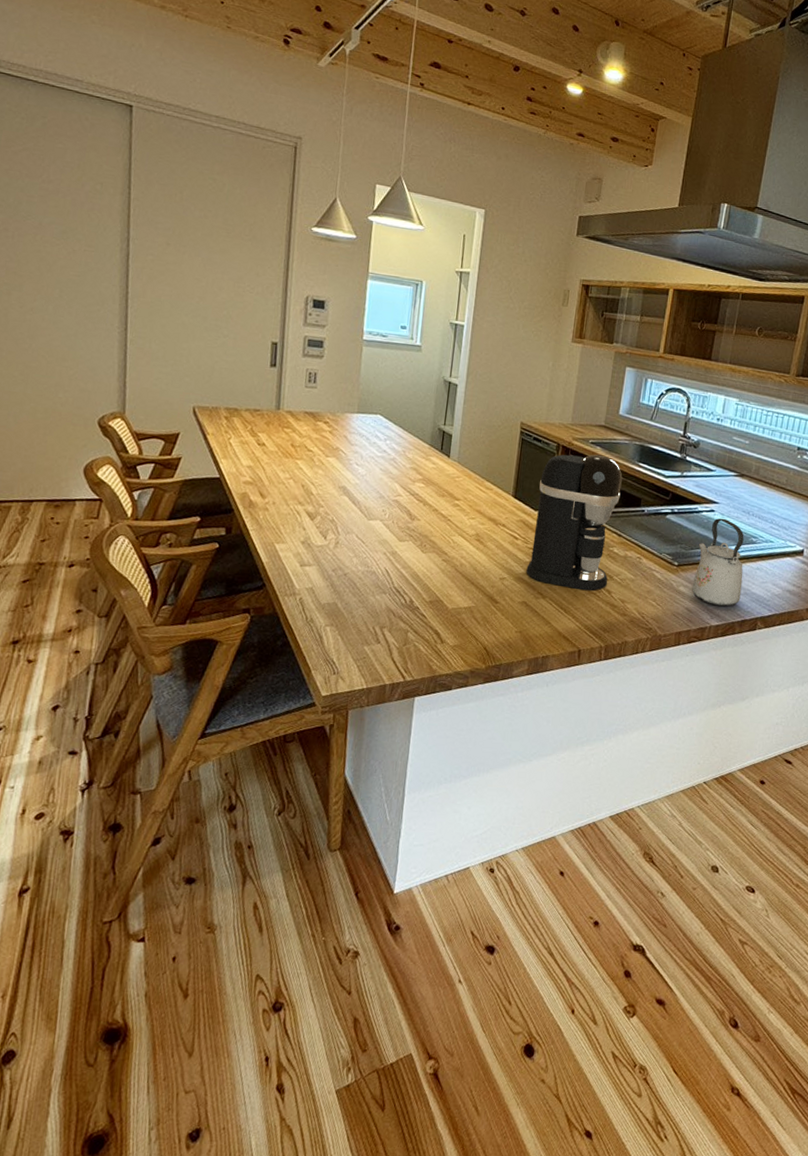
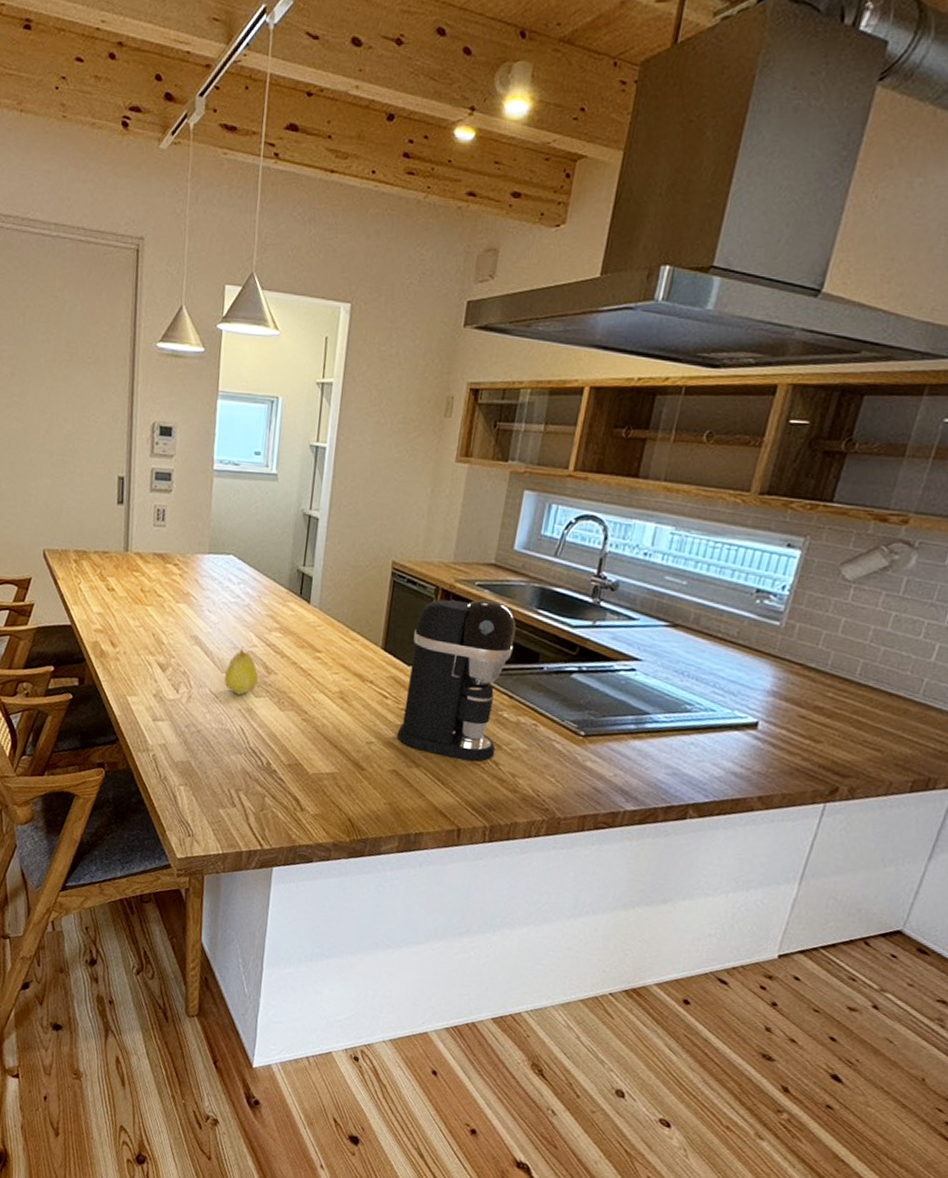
fruit: none [370,497,403,540] -> present [224,648,259,695]
kettle: present [691,518,744,607] -> none [601,679,675,789]

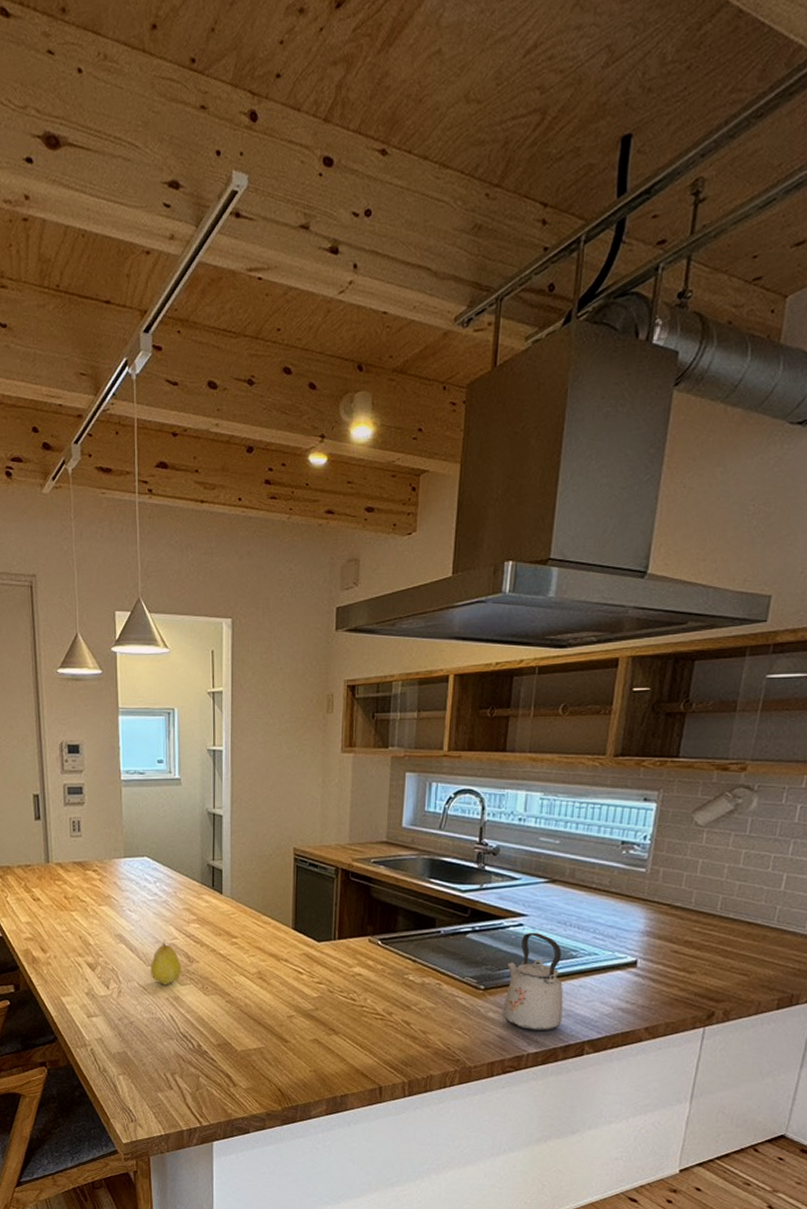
coffee maker: present [397,599,516,762] -> none [315,874,412,1024]
kettle: none [601,679,675,789] -> present [502,932,563,1032]

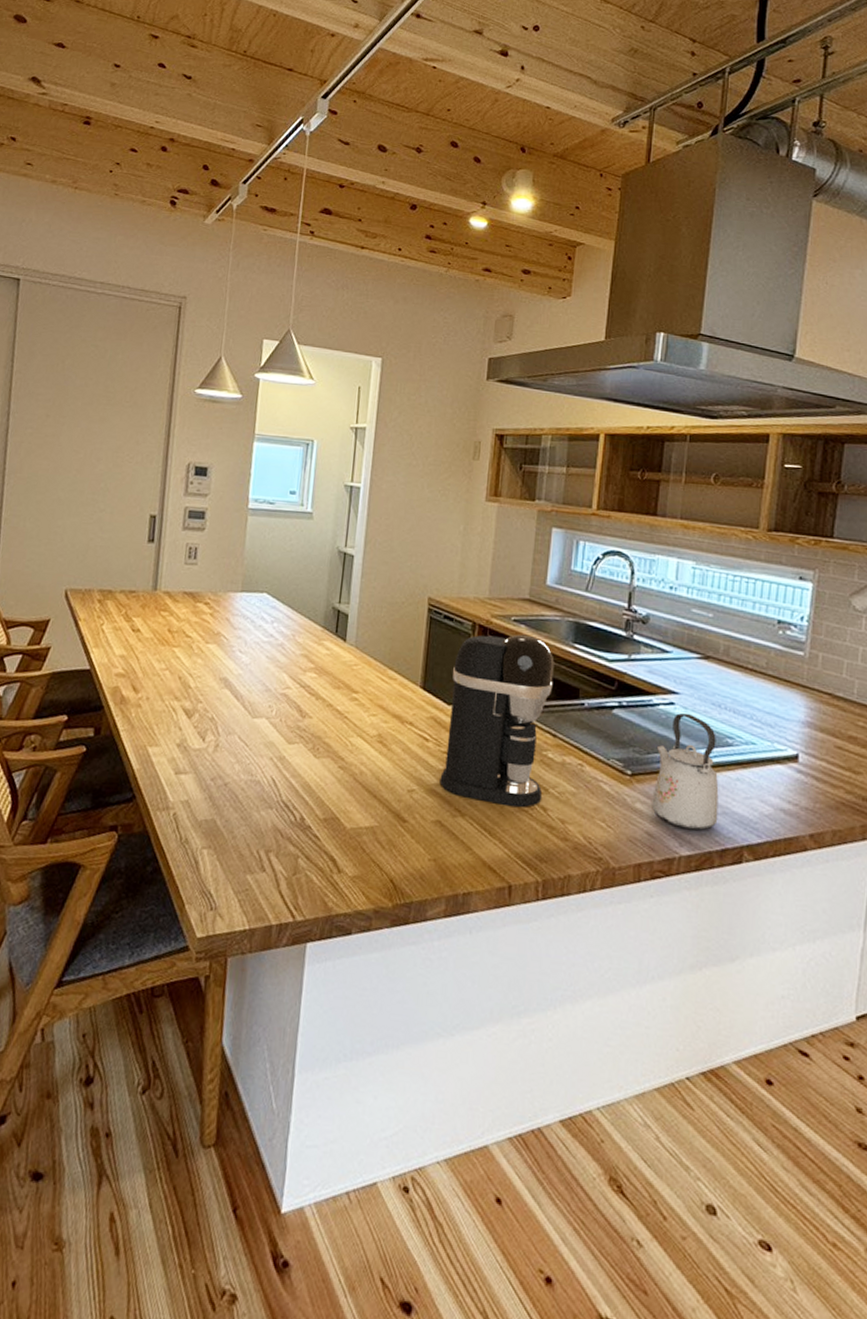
fruit: present [150,941,182,985] -> none [254,690,292,742]
coffee maker: none [315,874,412,1024] -> present [439,634,554,808]

